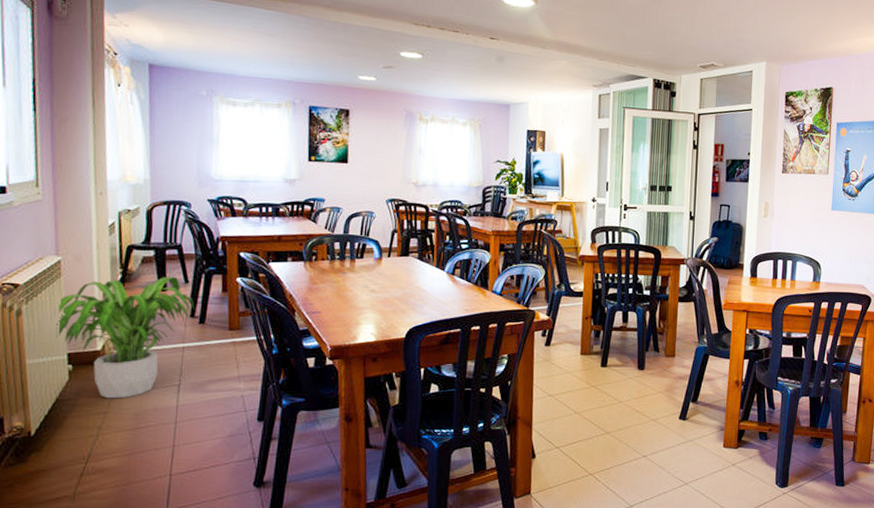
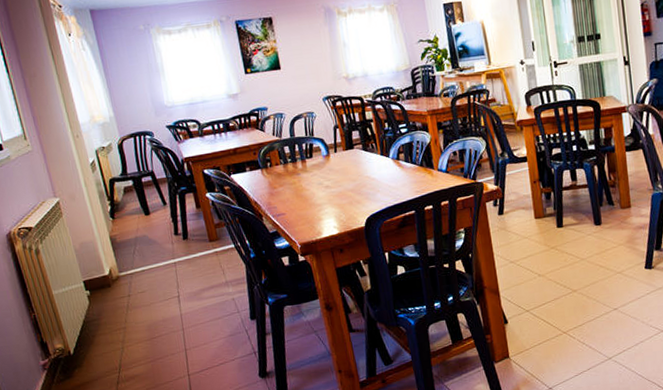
potted plant: present [56,276,196,399] -> none [64,200,178,316]

